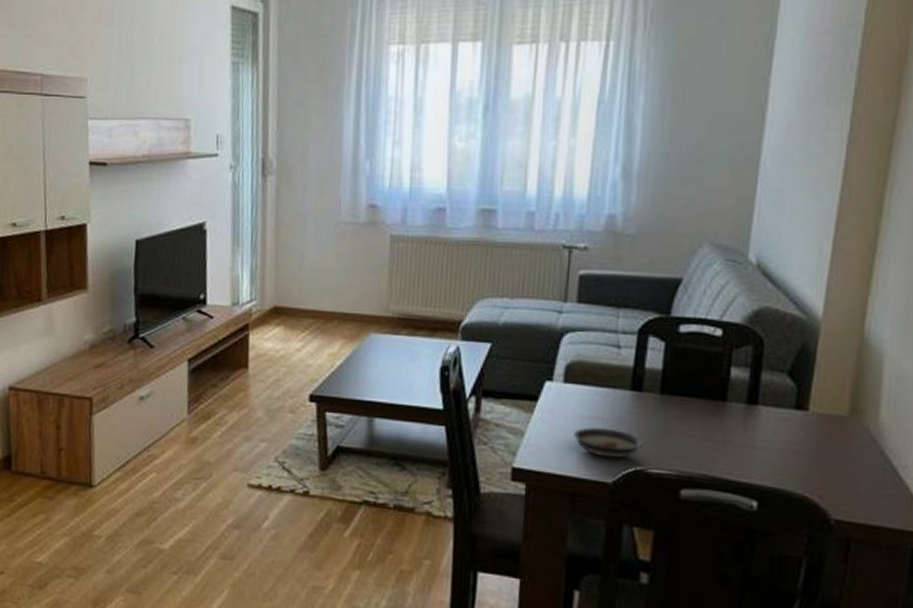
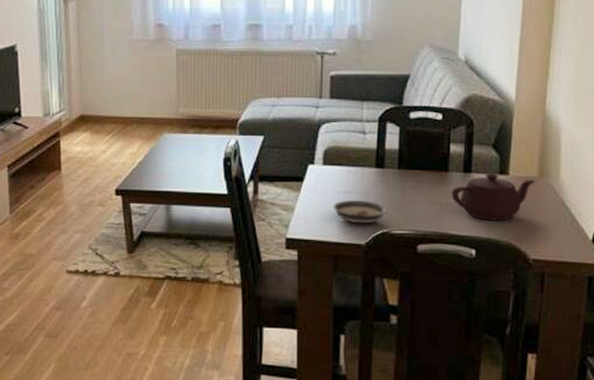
teapot: none [729,406,845,468] -> present [451,173,536,221]

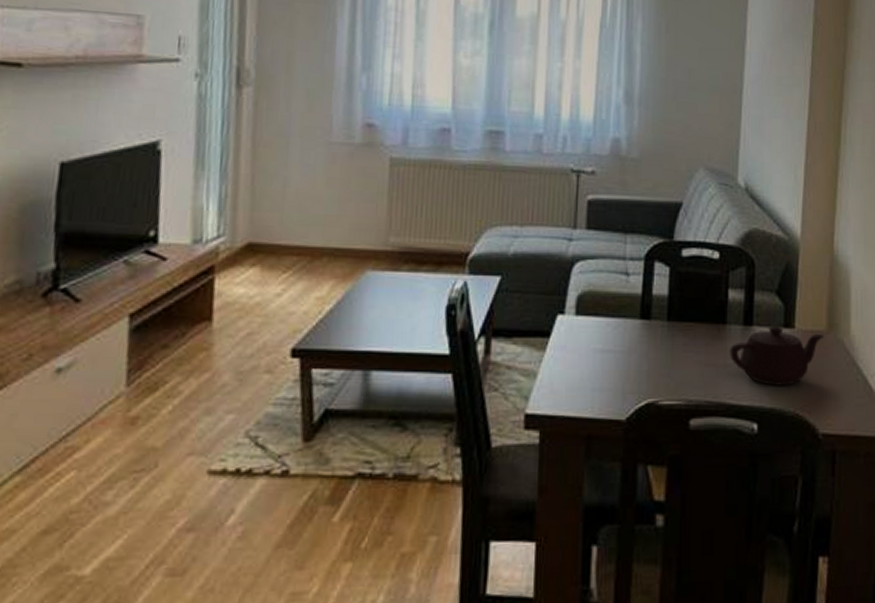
saucer: present [333,200,387,224] -> none [587,362,654,393]

